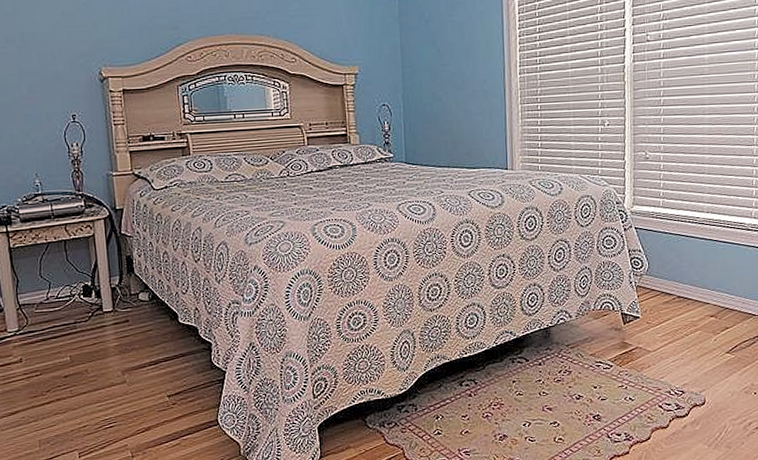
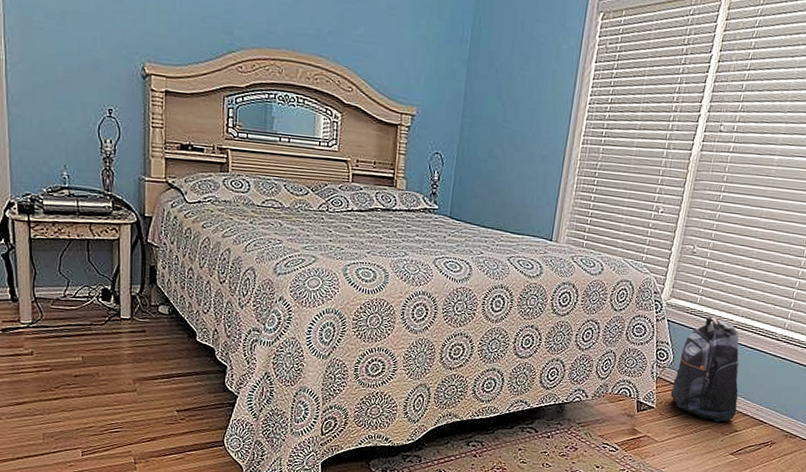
backpack: none [653,217,723,322] -> present [670,317,739,422]

